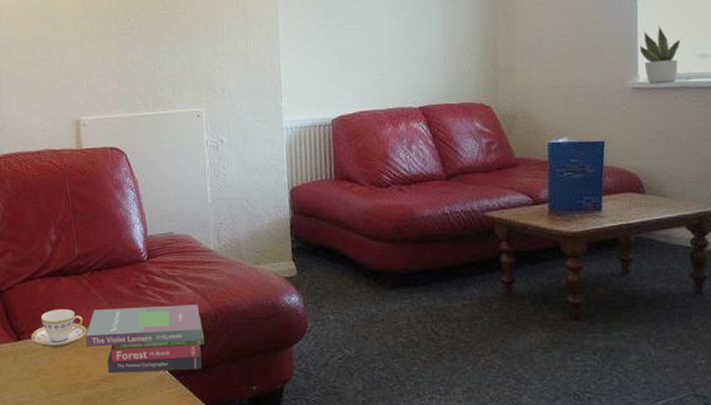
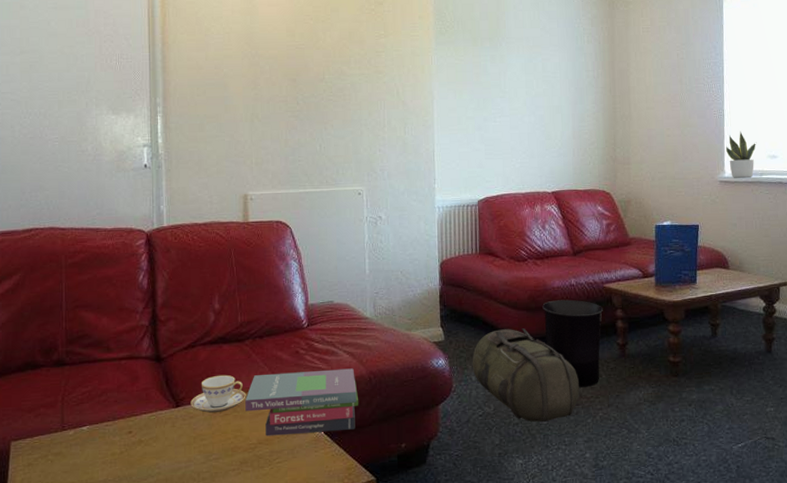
backpack: none [329,263,456,368] -> present [472,328,579,422]
waste bin: none [410,230,484,330] -> present [542,299,604,388]

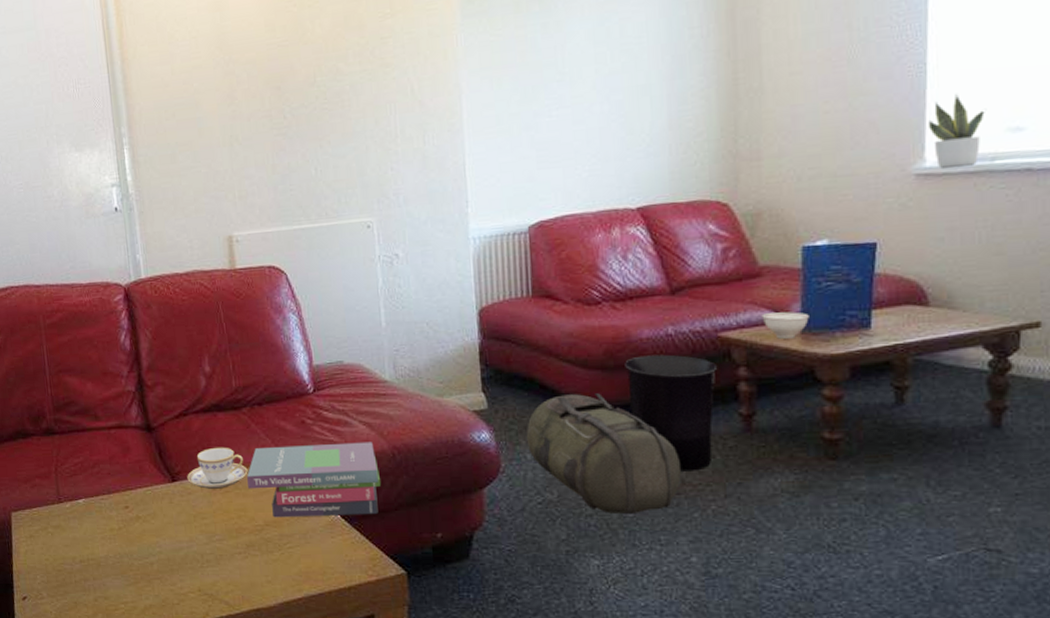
bowl: none [631,270,660,290] -> present [761,312,809,339]

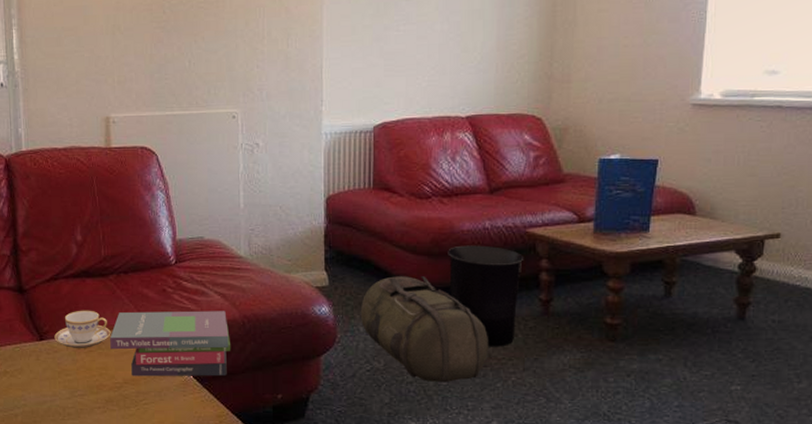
bowl: present [761,312,809,339] -> none [563,214,601,237]
potted plant: present [929,93,987,170] -> none [705,38,751,102]

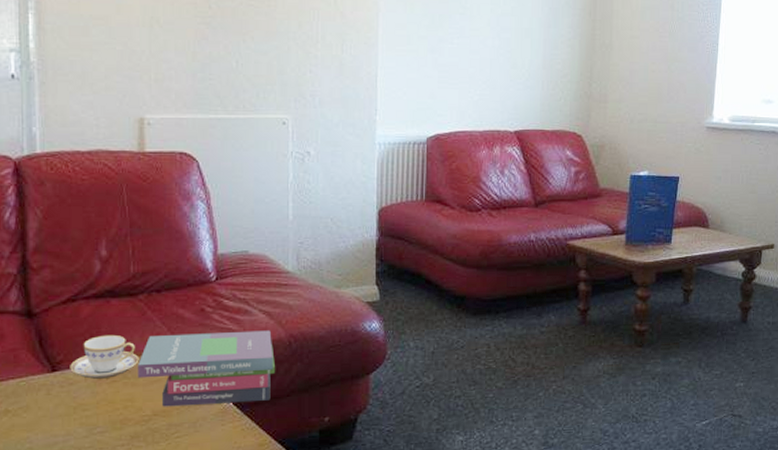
backpack: present [360,276,488,383] -> none [410,289,532,395]
waste bin: present [448,245,524,347] -> none [496,257,565,357]

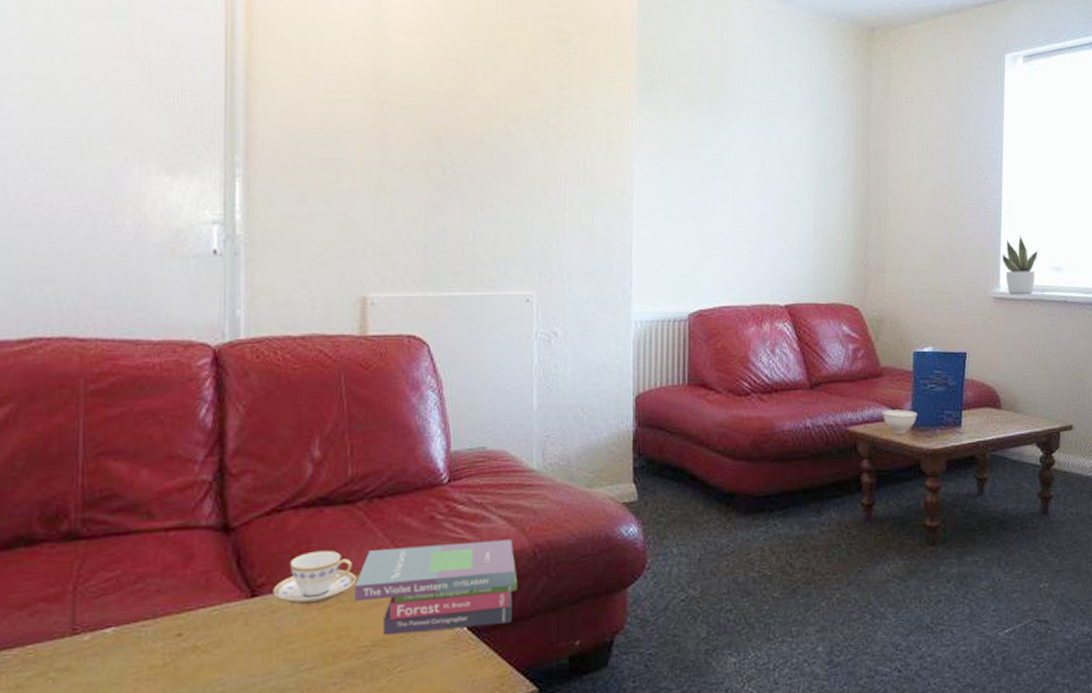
bowl: none [599,227,632,248] -> present [882,410,917,434]
potted plant: none [717,69,752,126] -> present [1002,234,1039,295]

